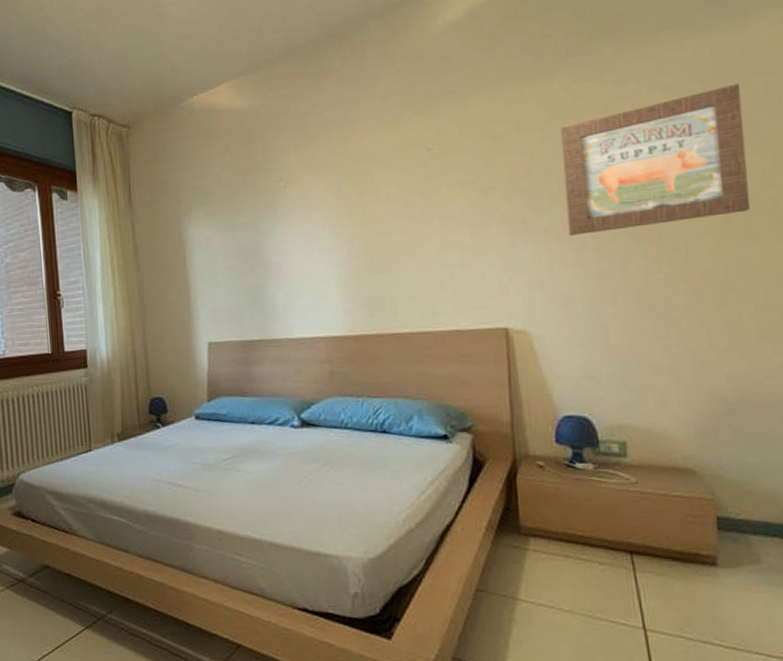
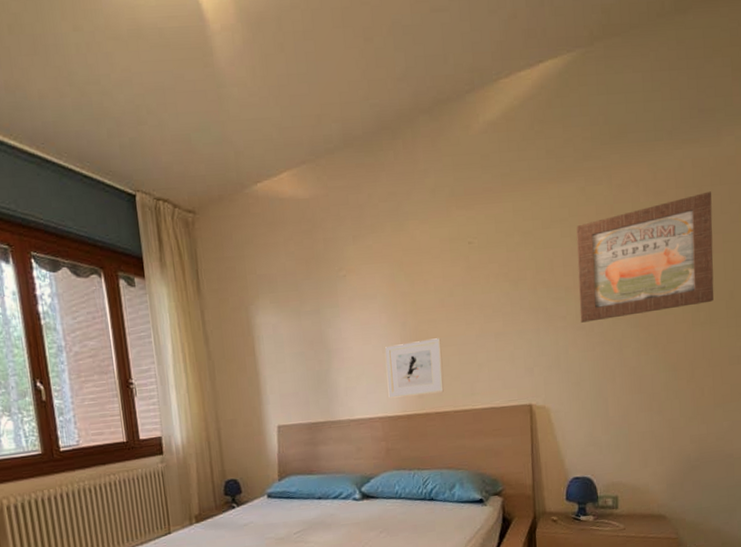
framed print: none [330,252,399,317] -> present [385,338,444,398]

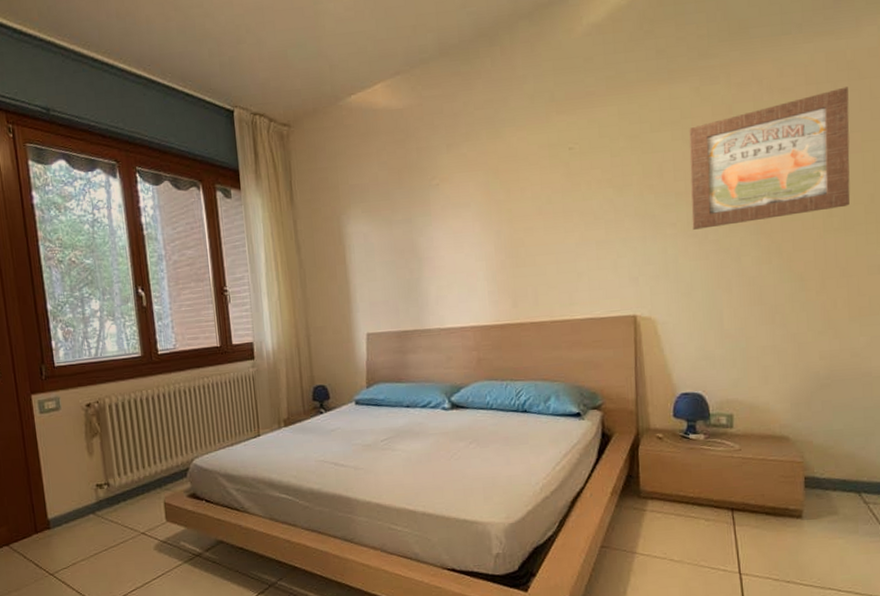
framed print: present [385,338,444,398] -> none [478,246,540,307]

